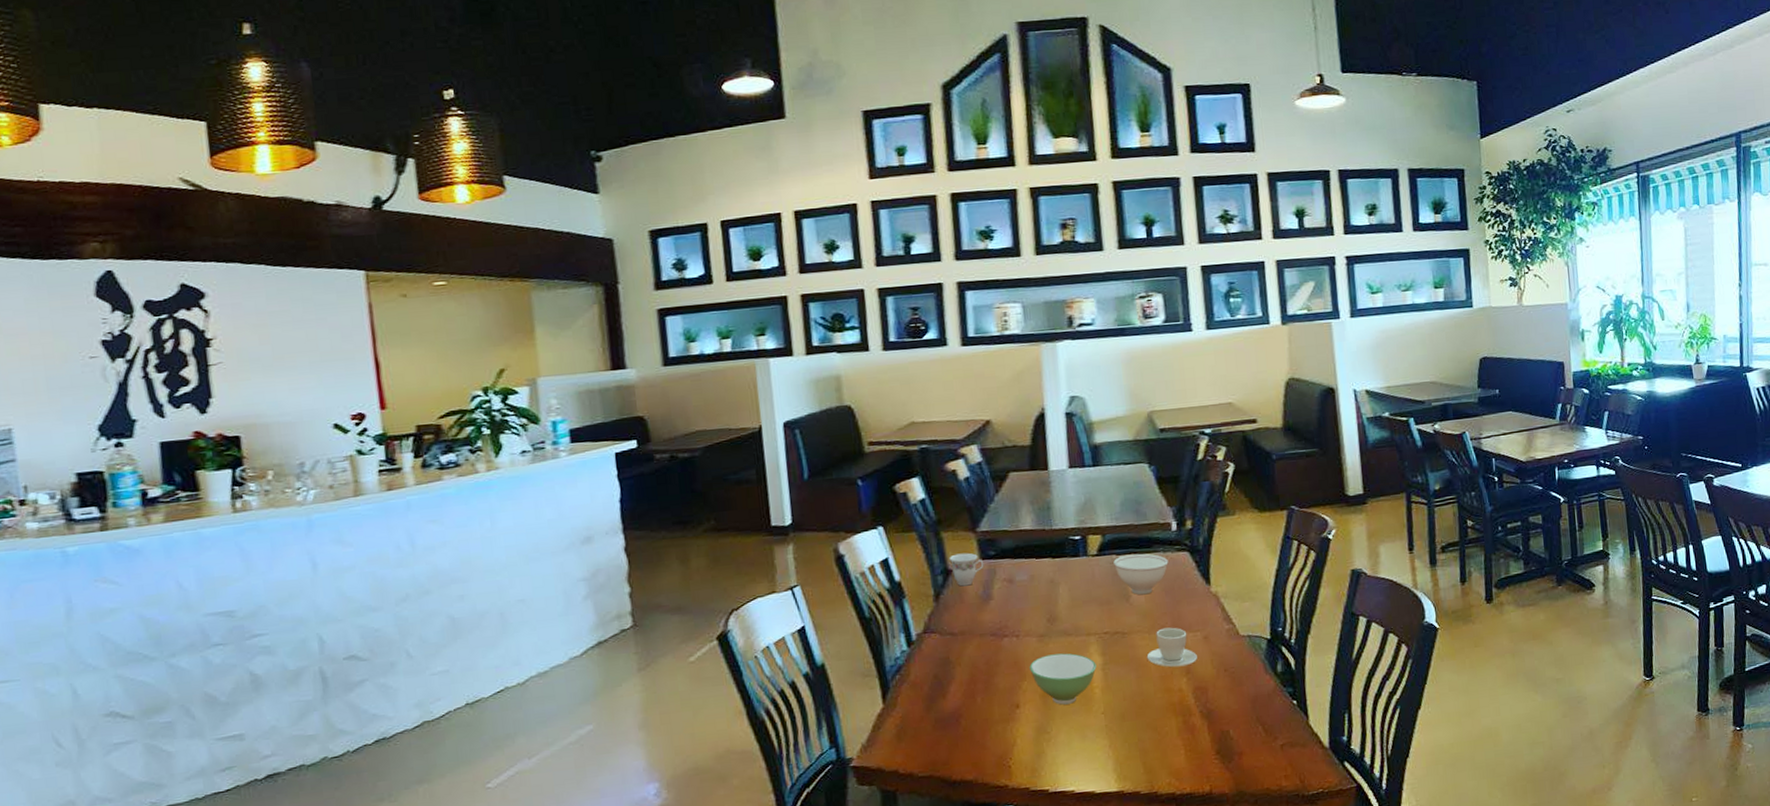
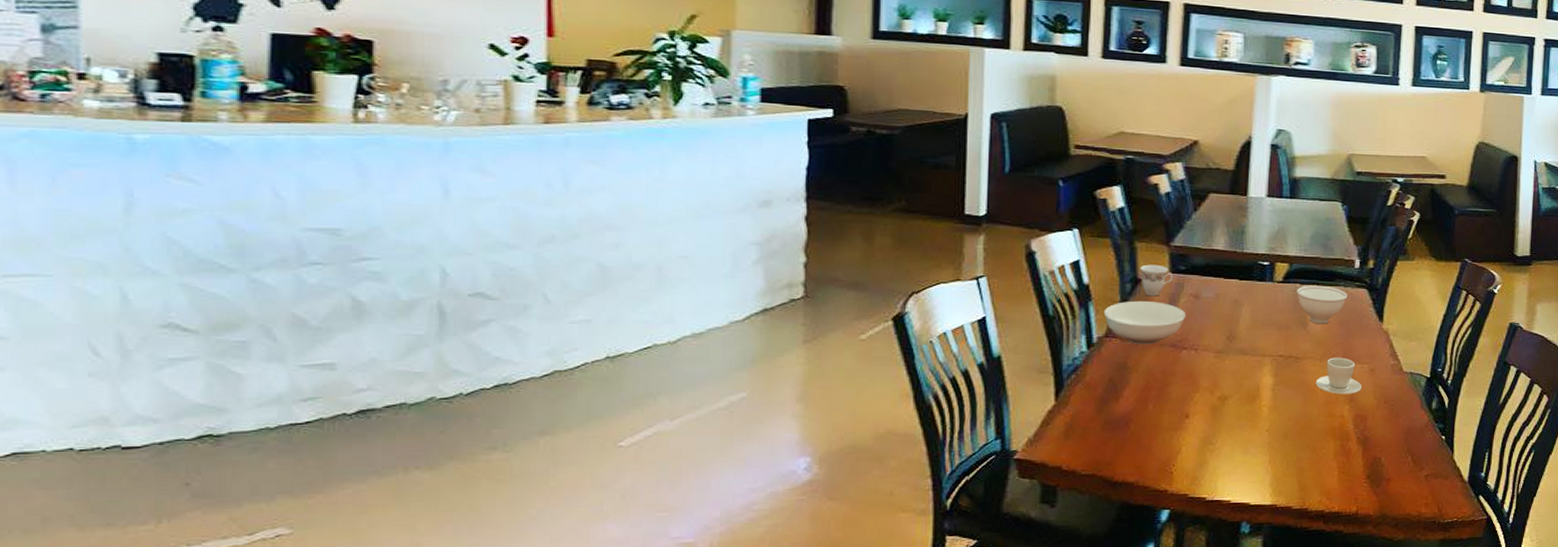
bowl: none [919,591,1003,637] -> present [1103,301,1186,345]
bowl: present [1029,653,1097,705] -> none [1203,371,1267,419]

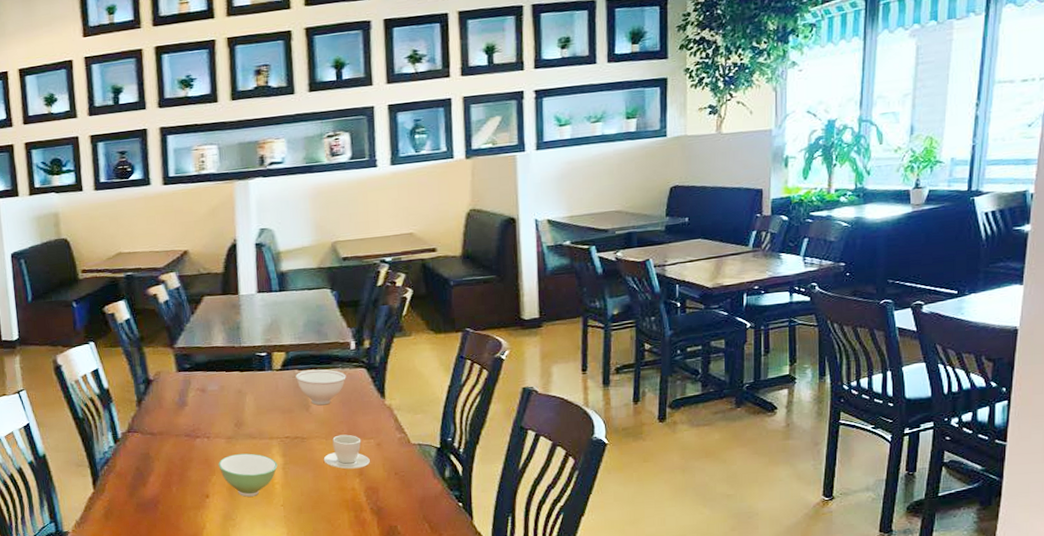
bowl: present [1103,301,1186,345] -> none [124,398,196,437]
teacup: present [1139,264,1173,296] -> none [150,365,180,394]
bowl: none [1203,371,1267,419] -> present [218,453,278,497]

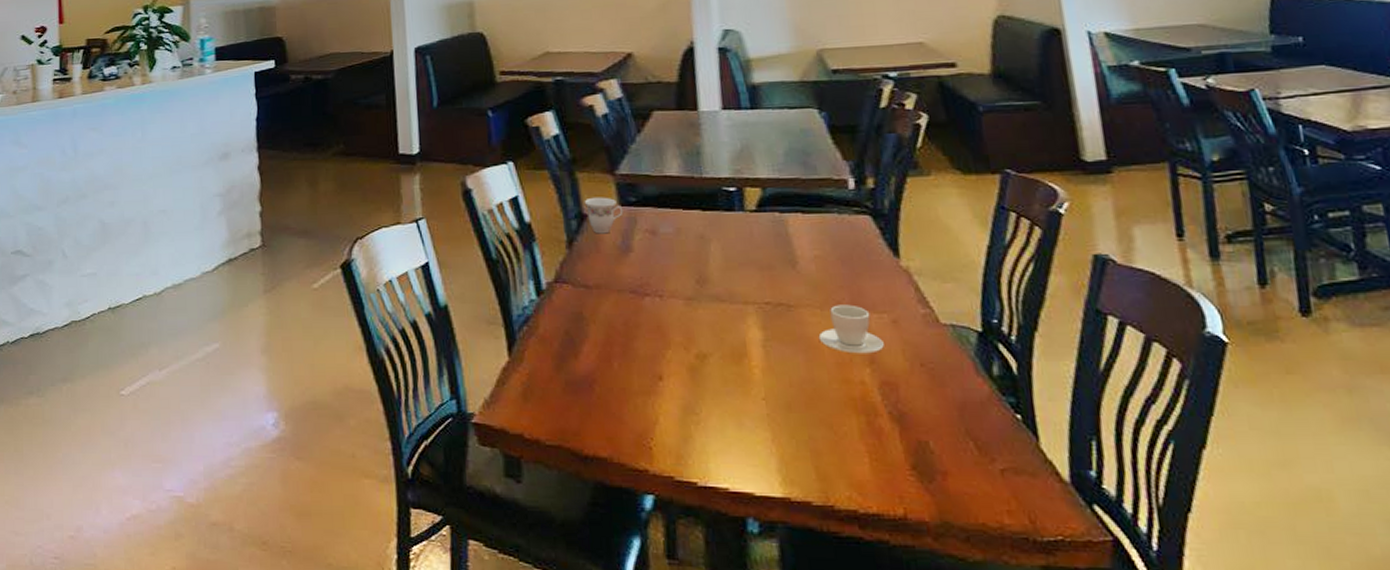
teacup: none [150,365,180,394] -> present [584,197,624,234]
bowl: present [218,453,278,497] -> none [674,322,756,383]
bowl: present [296,369,346,406] -> none [776,213,845,262]

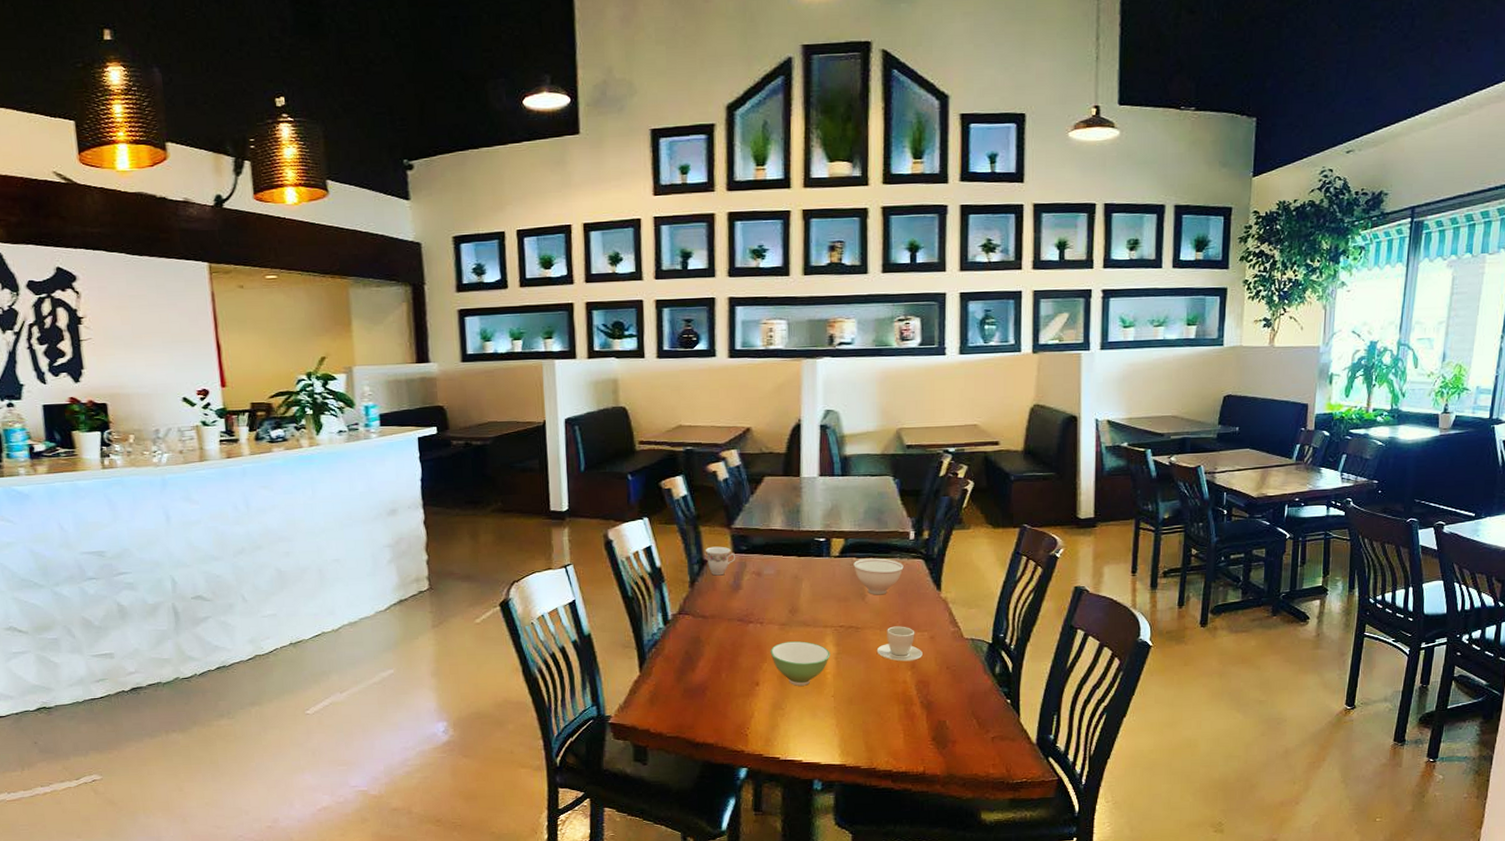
bowl: none [674,322,756,383] -> present [770,641,830,686]
bowl: none [776,213,845,262] -> present [853,558,904,595]

